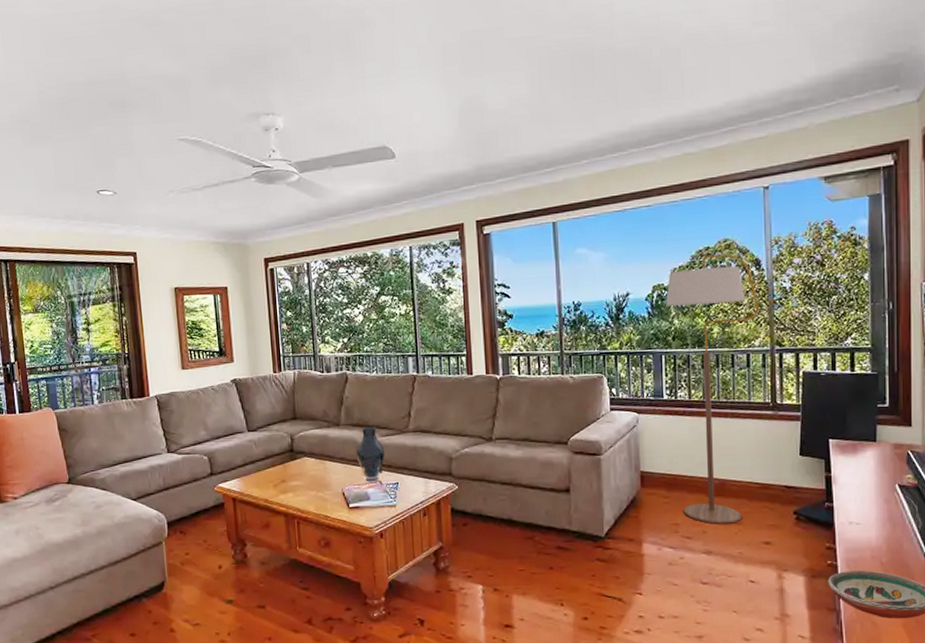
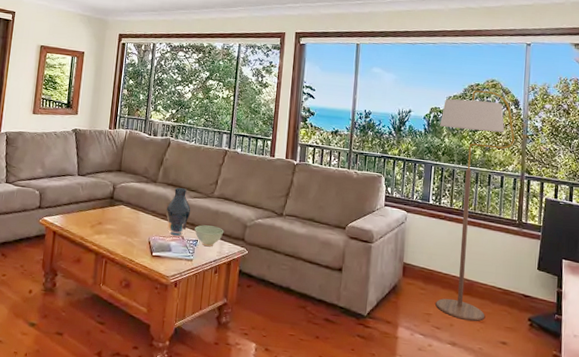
bowl: none [393,464,427,488] -> present [194,225,224,247]

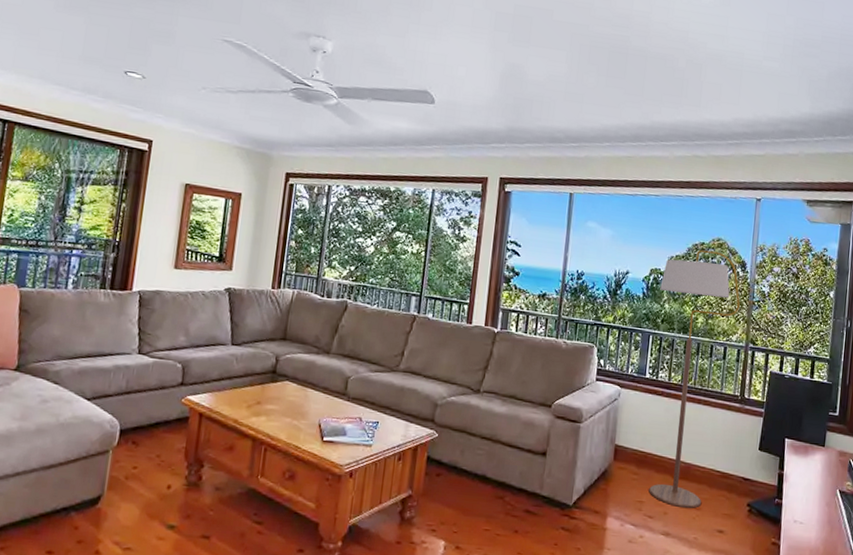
vase: present [166,187,191,236] -> none [340,359,371,418]
bowl: present [194,225,224,247] -> none [375,404,411,430]

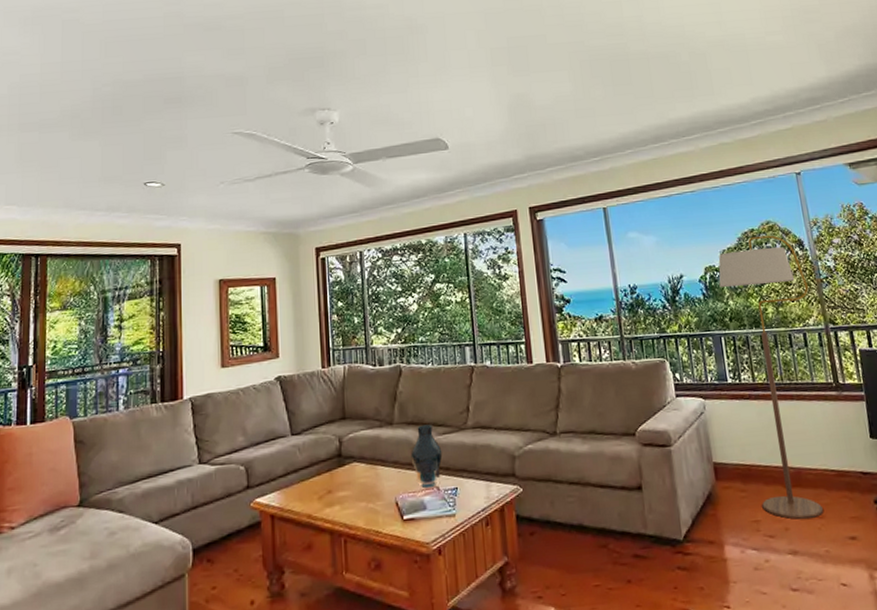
vase: none [340,359,371,418] -> present [410,424,443,489]

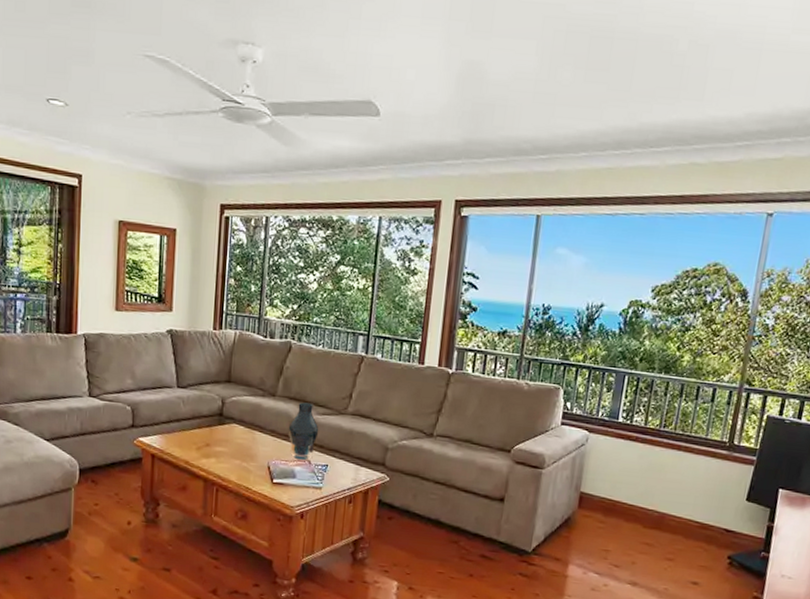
floor lamp: present [718,235,824,519] -> none [616,277,737,559]

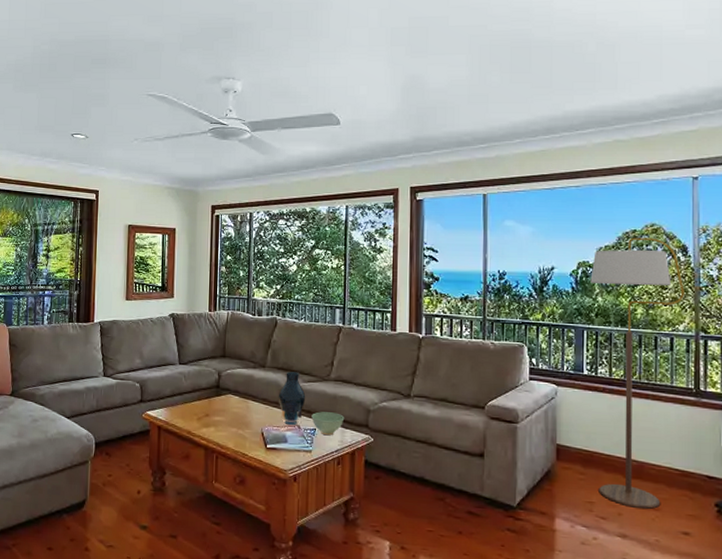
bowl: none [324,447,360,473] -> present [311,412,345,436]
floor lamp: none [616,277,737,559] -> present [590,237,684,509]

